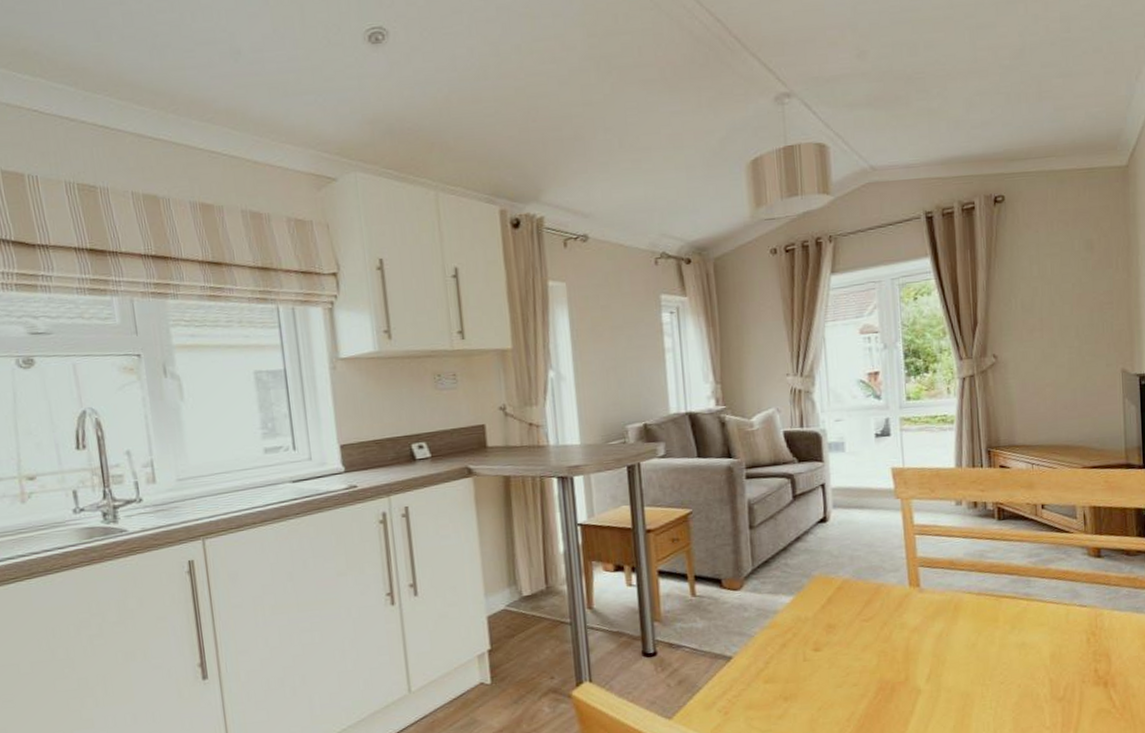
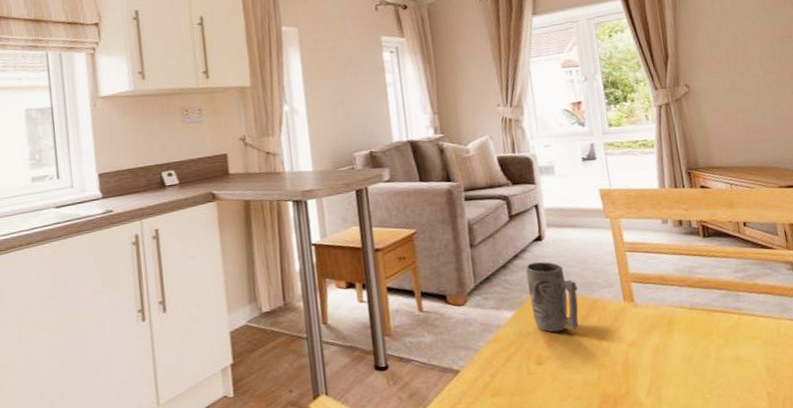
mug: none [807,544,861,618] -> present [525,261,579,333]

